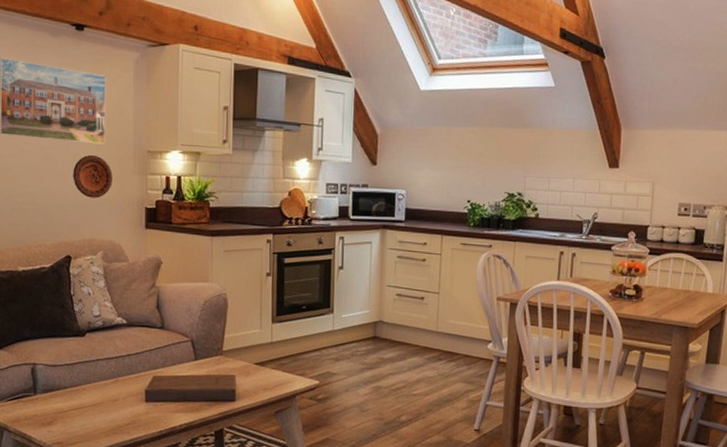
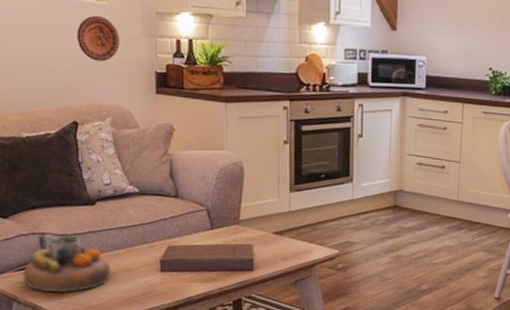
decorative bowl: none [13,364,98,423] -> present [22,234,111,293]

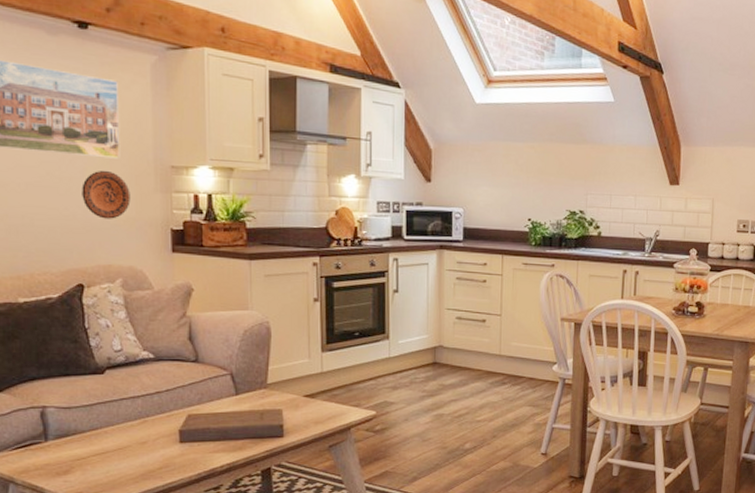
decorative bowl: present [22,234,111,293] -> none [20,406,123,472]

